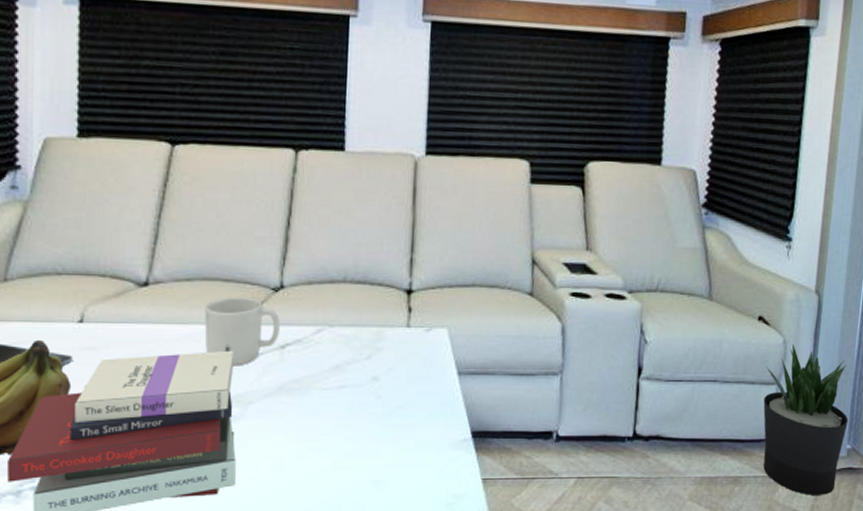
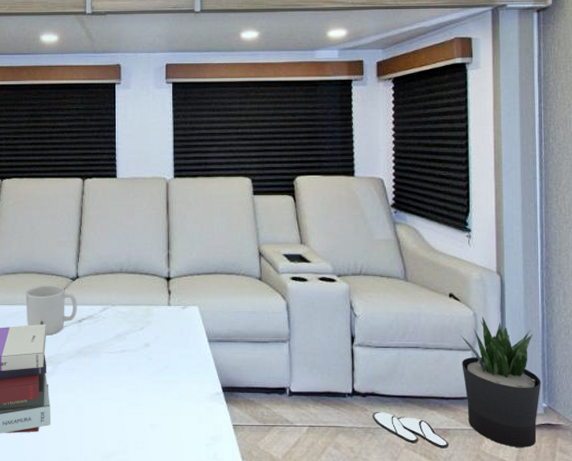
slippers: none [655,459,739,499] -> present [373,412,449,449]

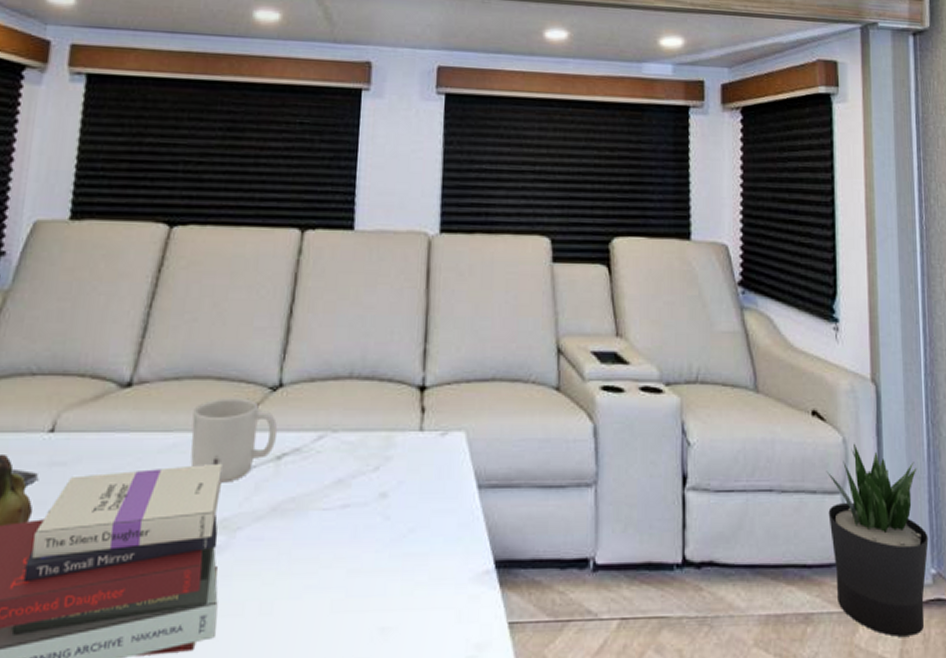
slippers: present [373,412,449,449] -> none [710,591,812,644]

